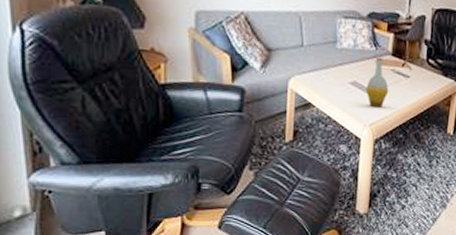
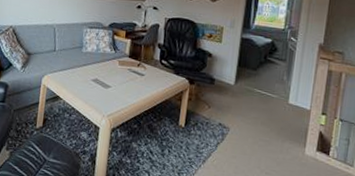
bottle: present [365,57,389,108] -> none [105,59,126,101]

